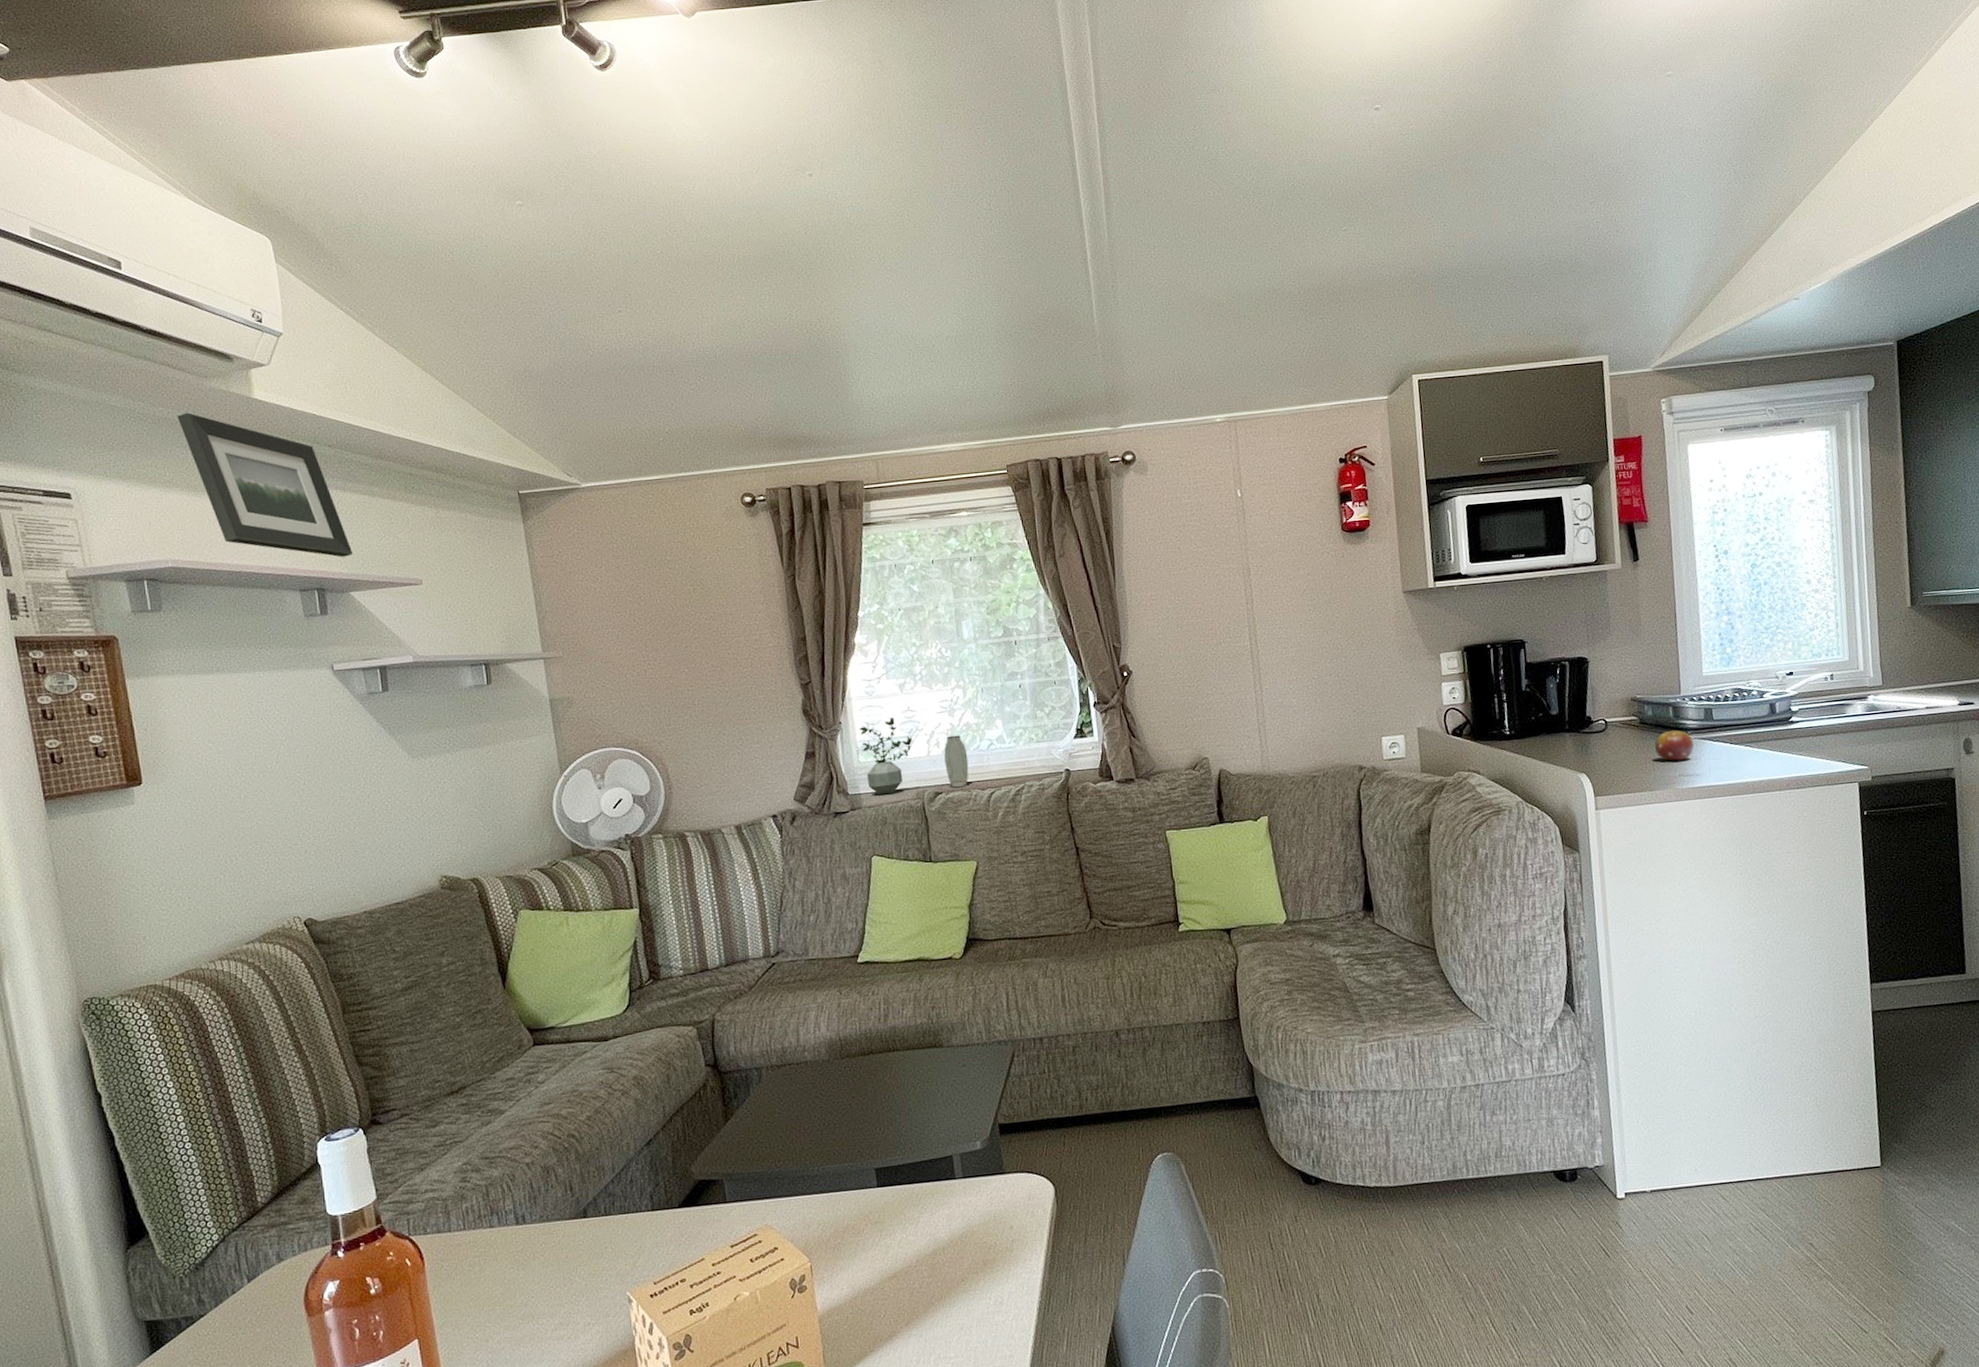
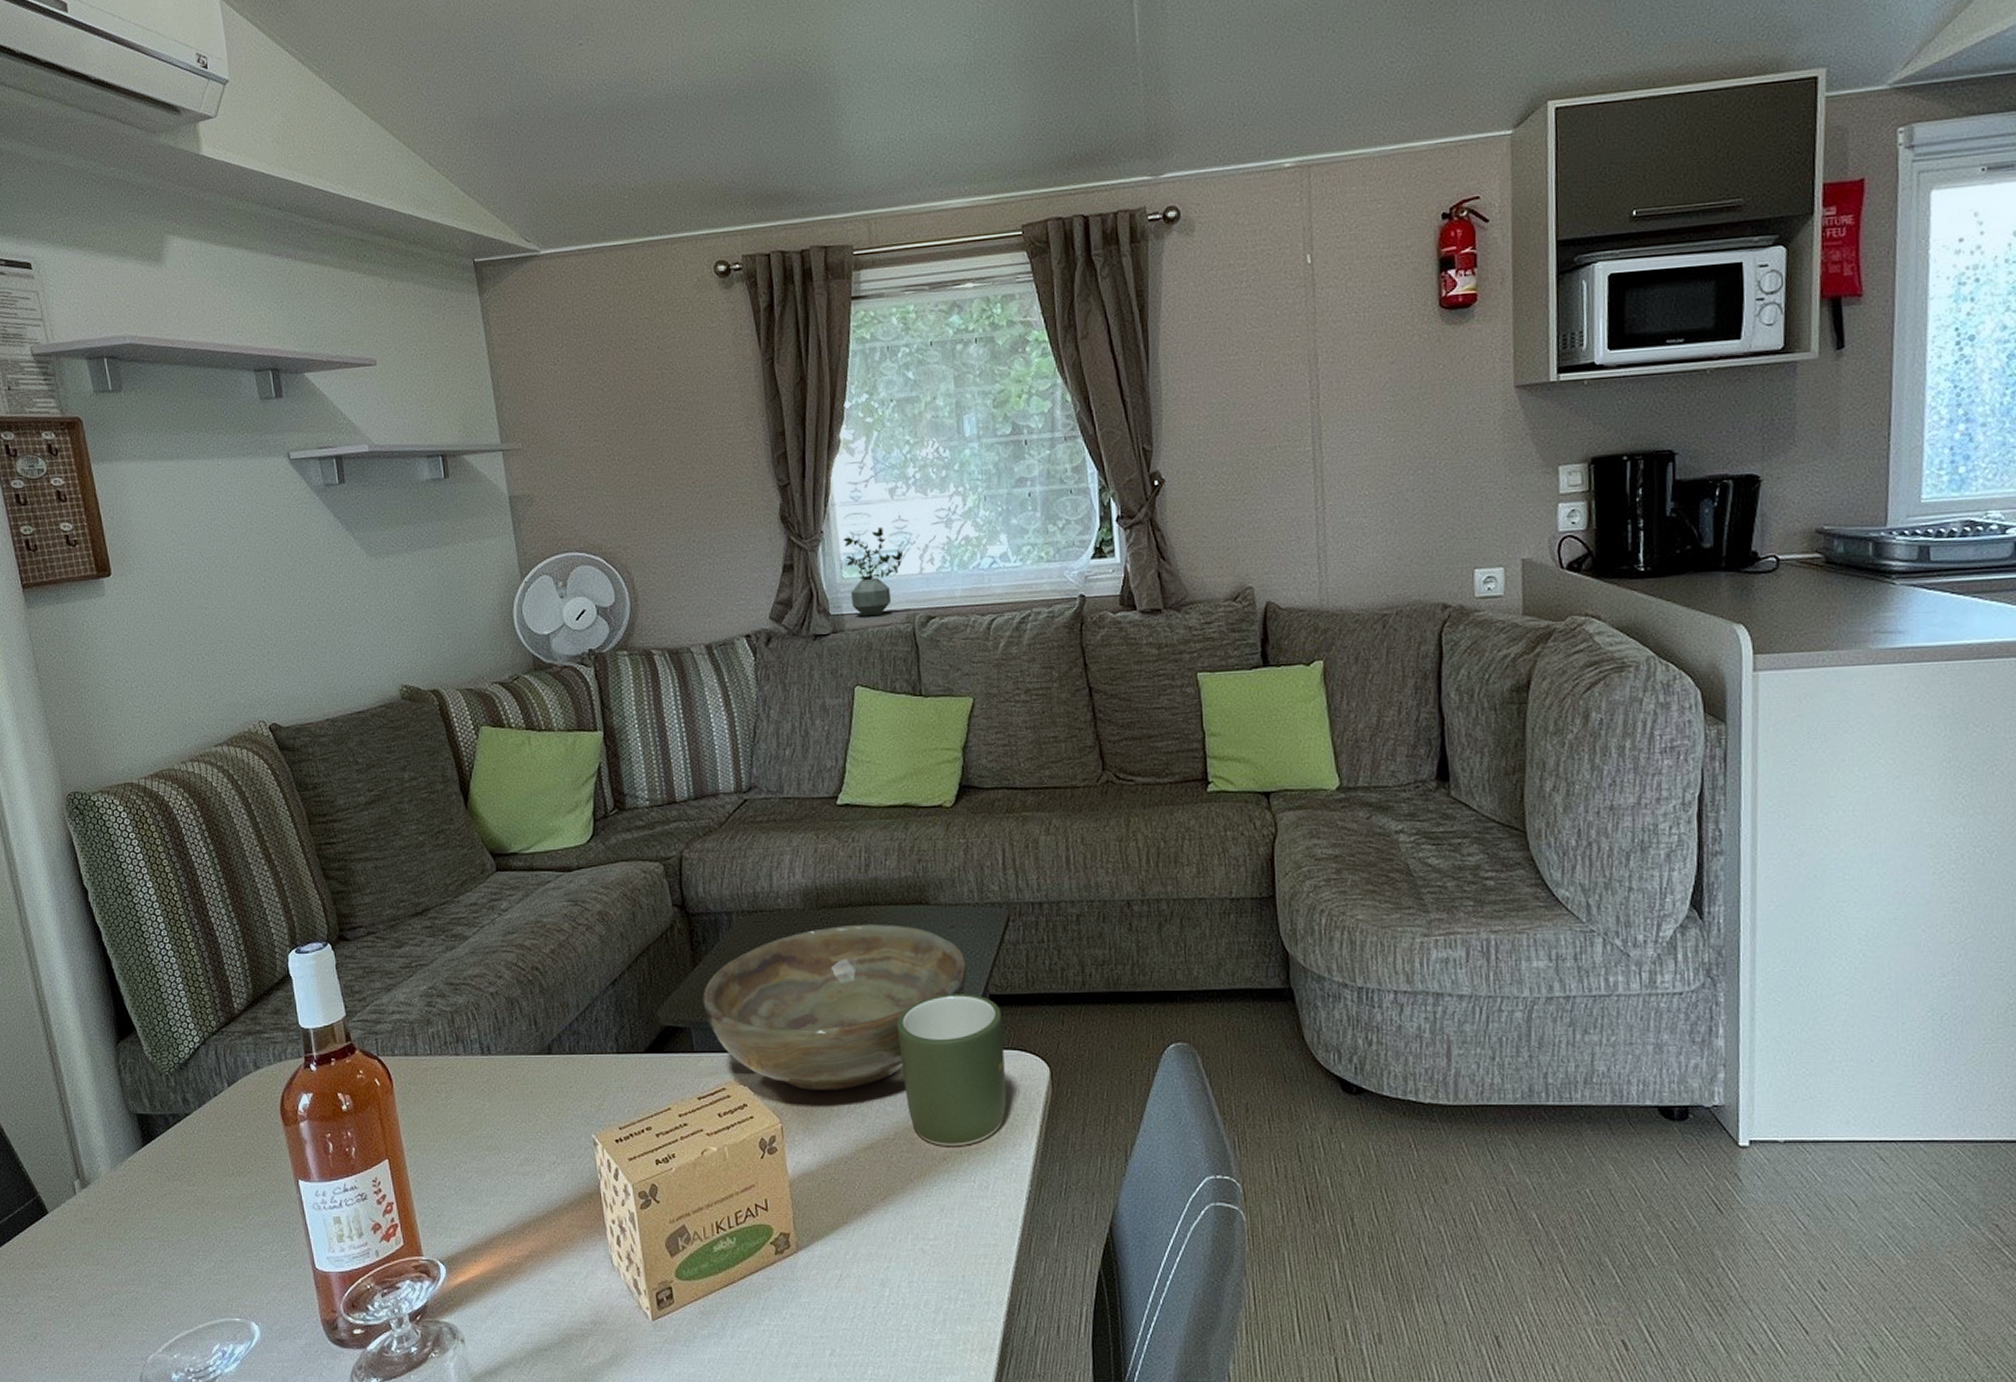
picture frame: present [177,412,353,558] -> none [128,172,306,334]
bowl: none [734,1067,978,1228] -> present [702,923,967,1090]
mug: none [915,1125,1017,1268] -> present [896,993,1007,1147]
vase: present [944,735,969,788] -> none [939,550,967,612]
fruit: present [1655,730,1694,761] -> none [1843,573,1898,613]

